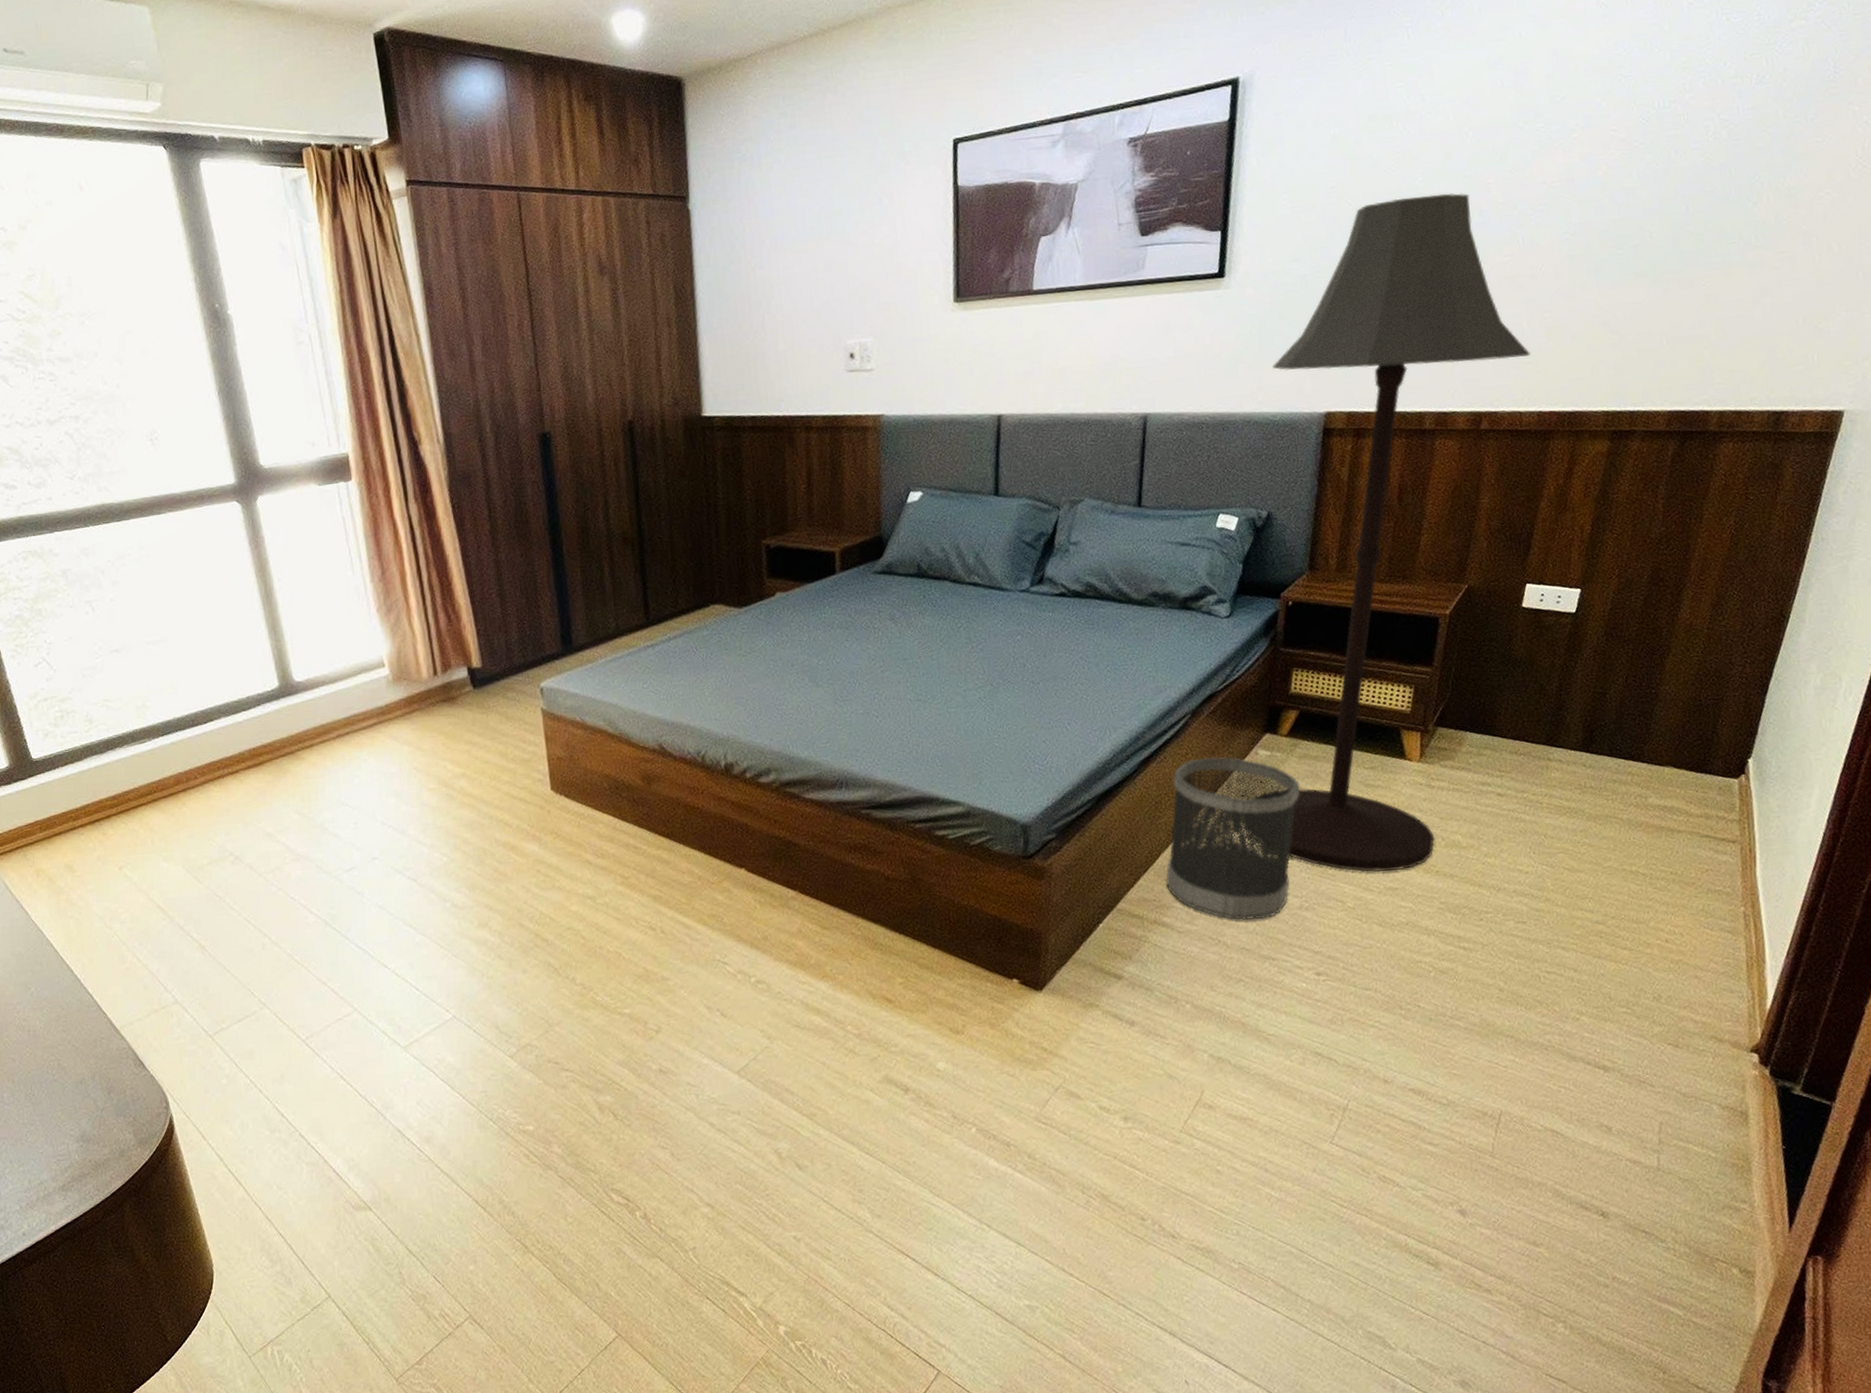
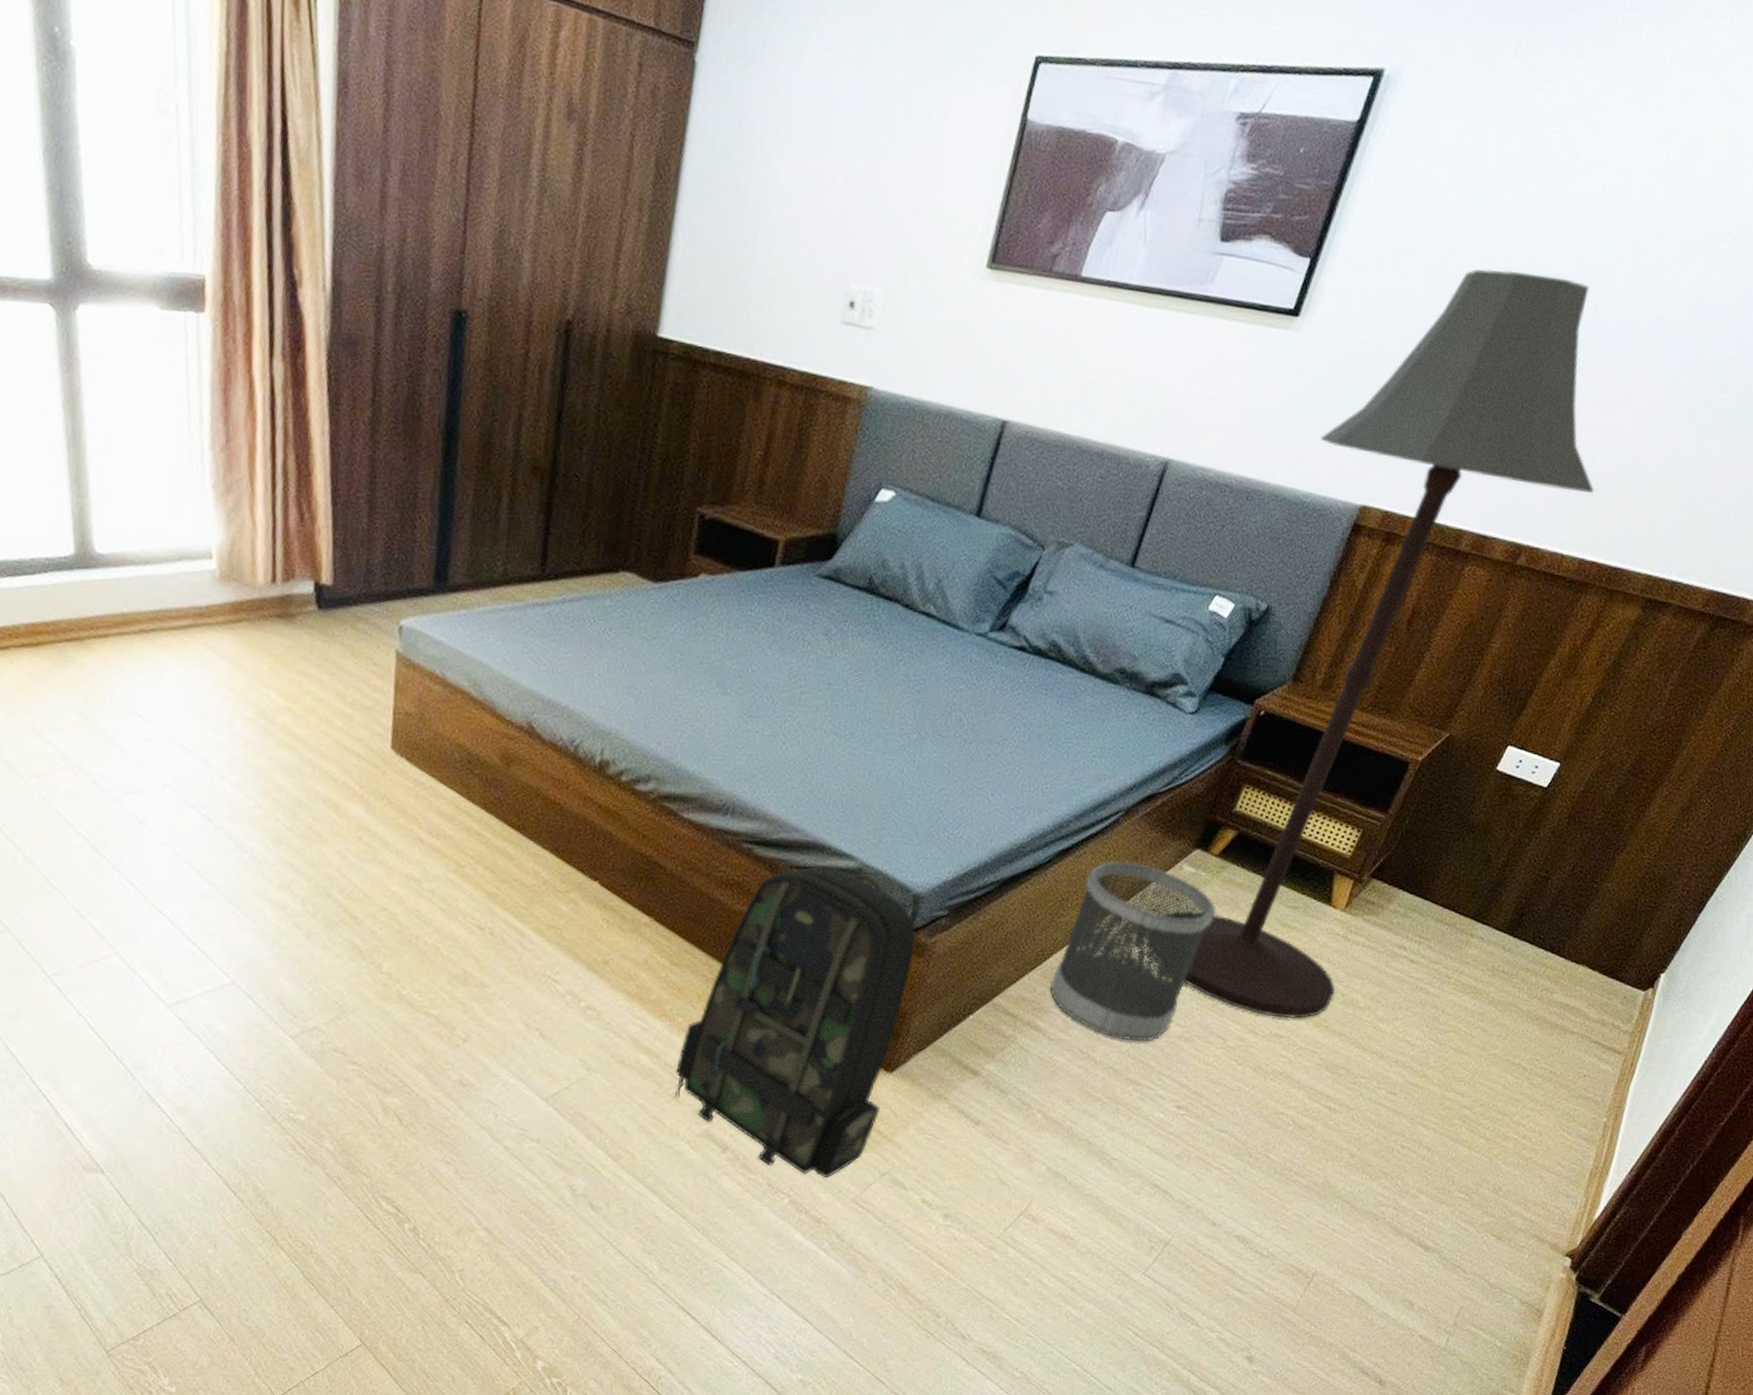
backpack: none [846,814,1039,1101] -> present [675,865,916,1178]

